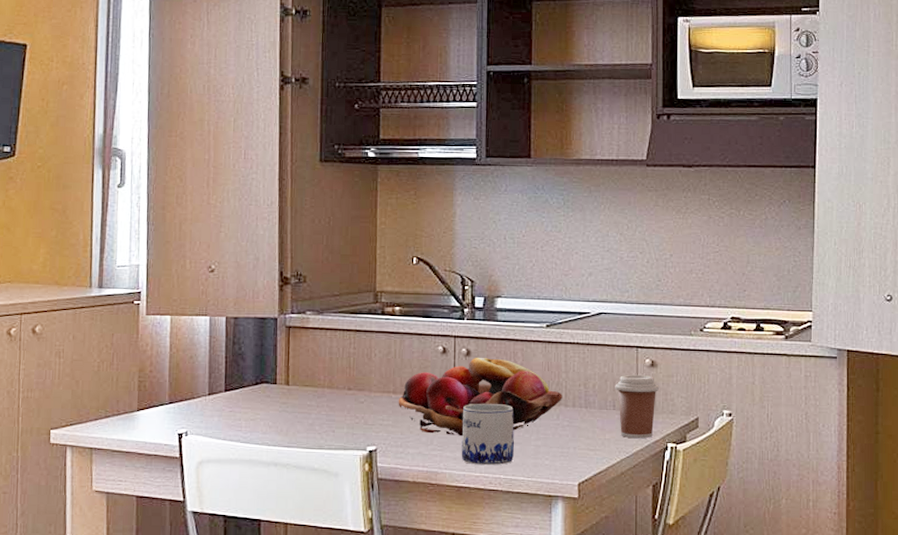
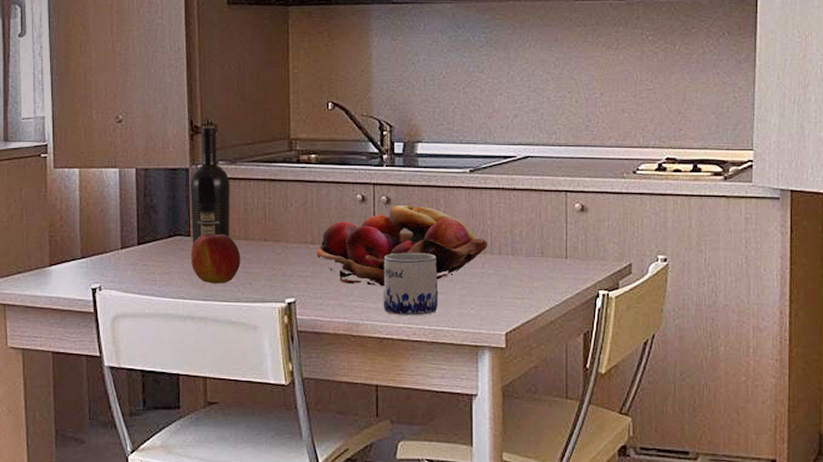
apple: none [276,381,325,431] -> present [190,233,241,284]
wine bottle: none [277,278,317,392] -> present [190,126,230,244]
coffee cup: present [615,374,660,439] -> none [543,220,591,286]

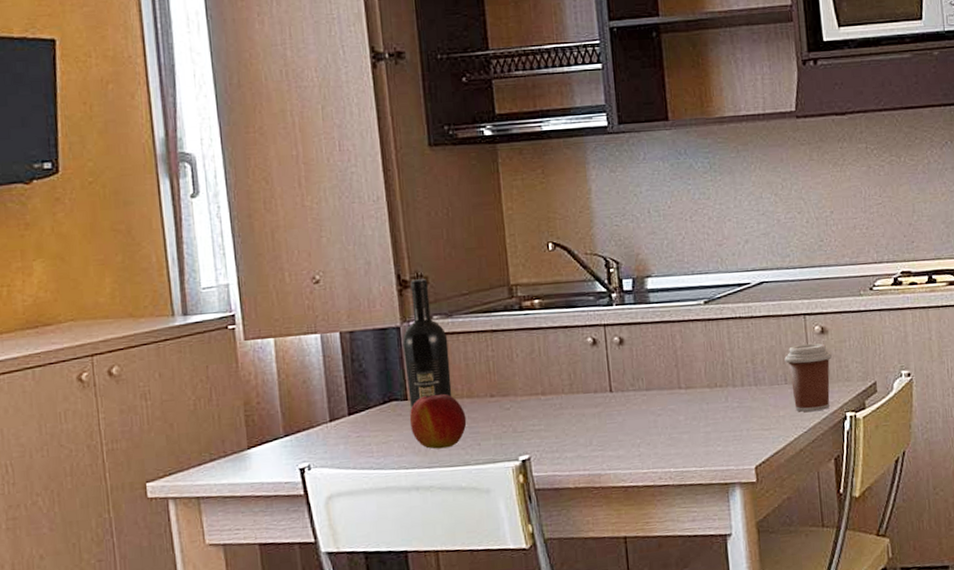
fruit basket: present [316,205,488,287] -> none [548,343,729,434]
mug: present [383,252,438,316] -> none [622,392,683,461]
coffee cup: none [543,220,591,286] -> present [784,343,833,412]

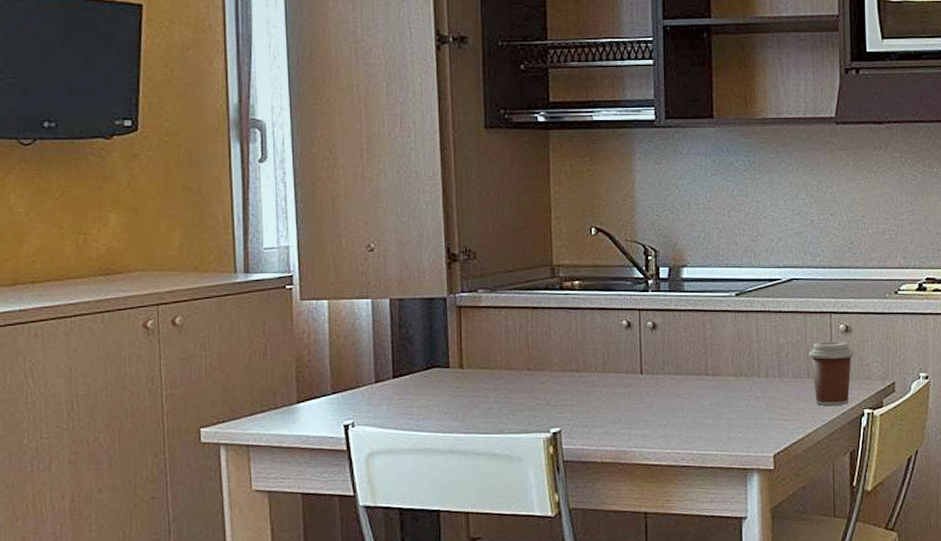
wine bottle: present [402,279,452,408] -> none [448,254,492,376]
apple: present [409,394,467,449] -> none [449,364,503,416]

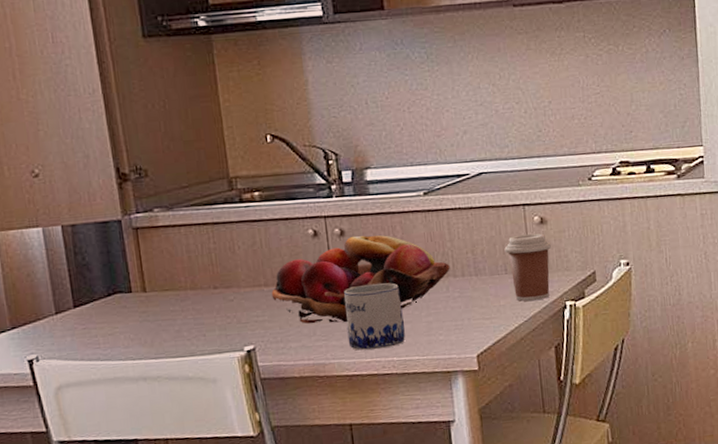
fruit basket: none [581,330,755,413] -> present [271,235,450,324]
mug: none [650,377,706,442] -> present [344,283,405,351]

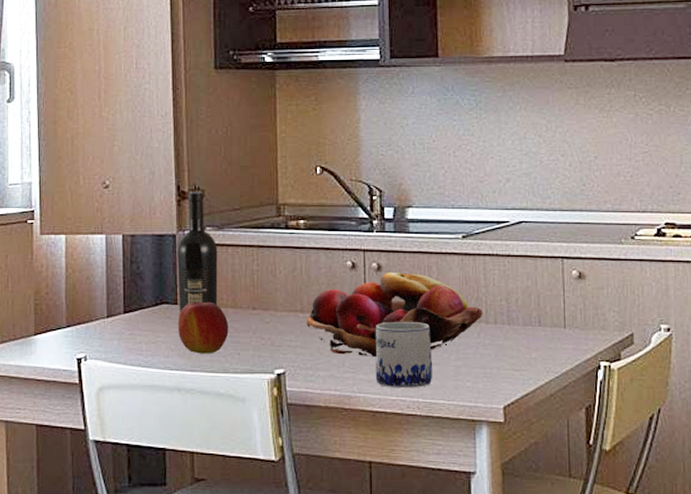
wine bottle: none [124,172,176,300] -> present [177,192,218,312]
apple: none [134,286,191,341] -> present [177,301,229,354]
coffee cup: present [504,233,552,302] -> none [539,287,589,357]

